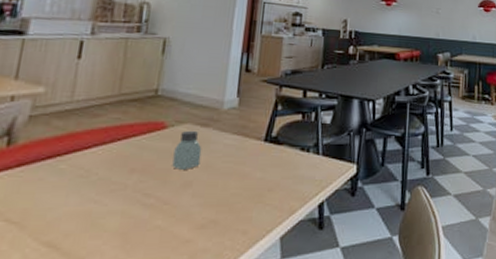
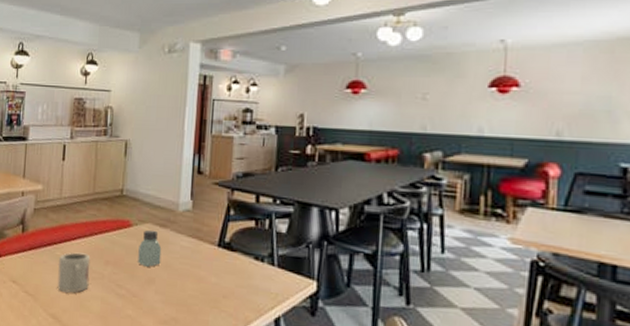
cup: none [58,163,110,212] -> present [57,252,91,293]

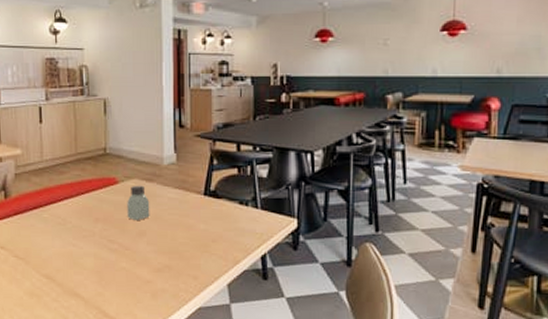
cup: present [57,252,91,293] -> none [46,213,80,253]

